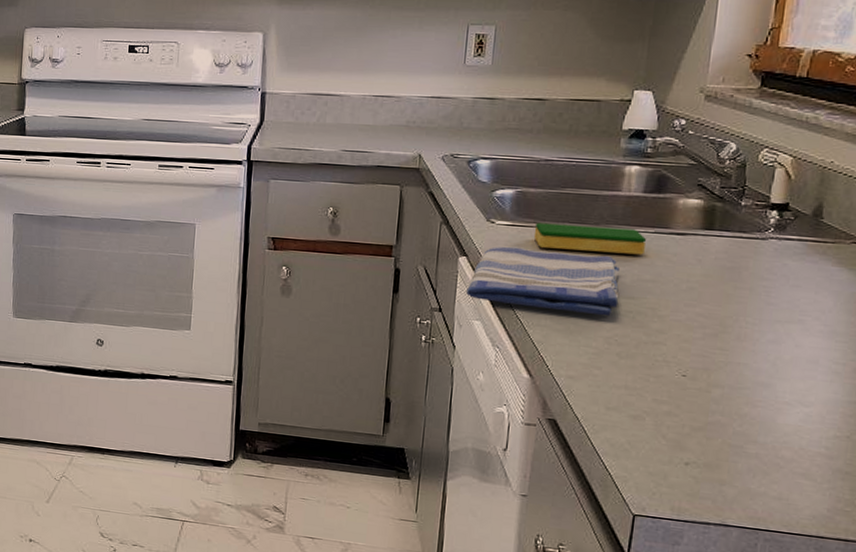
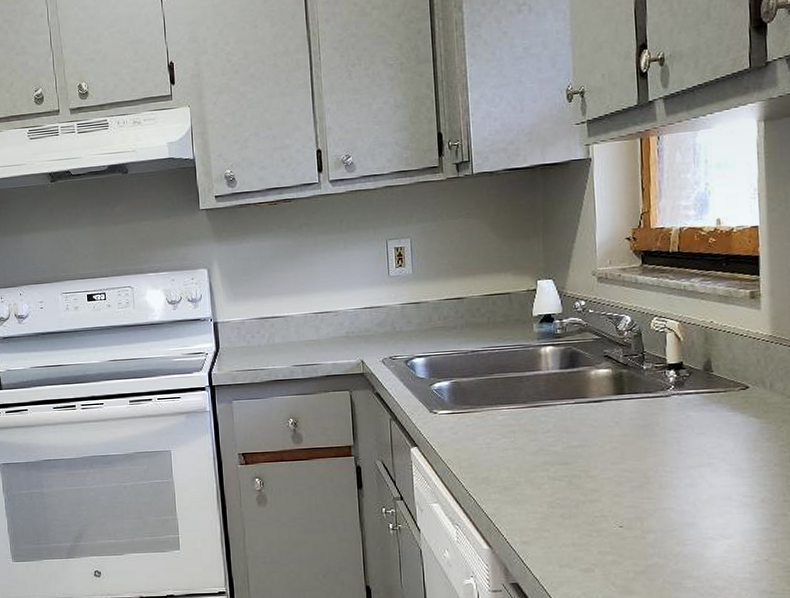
dish towel: present [466,246,621,316] -> none [422,429,555,485]
dish sponge: present [533,222,646,255] -> none [472,402,569,430]

